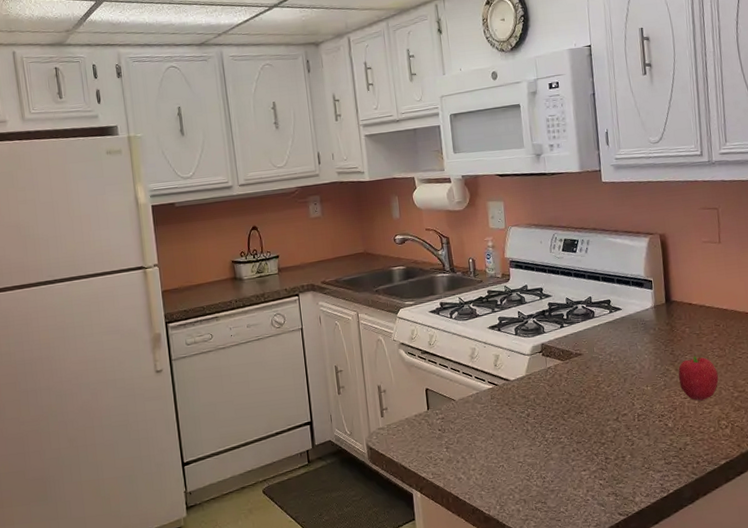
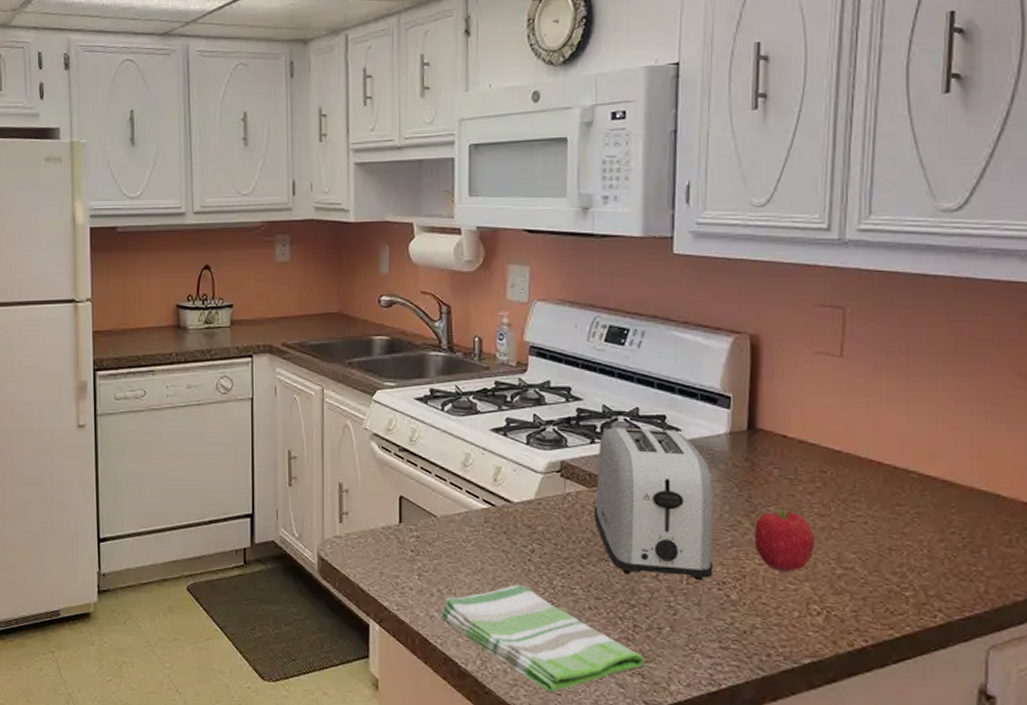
dish towel: none [466,442,616,520] -> present [440,585,645,692]
toaster: none [566,309,655,421] -> present [593,426,713,581]

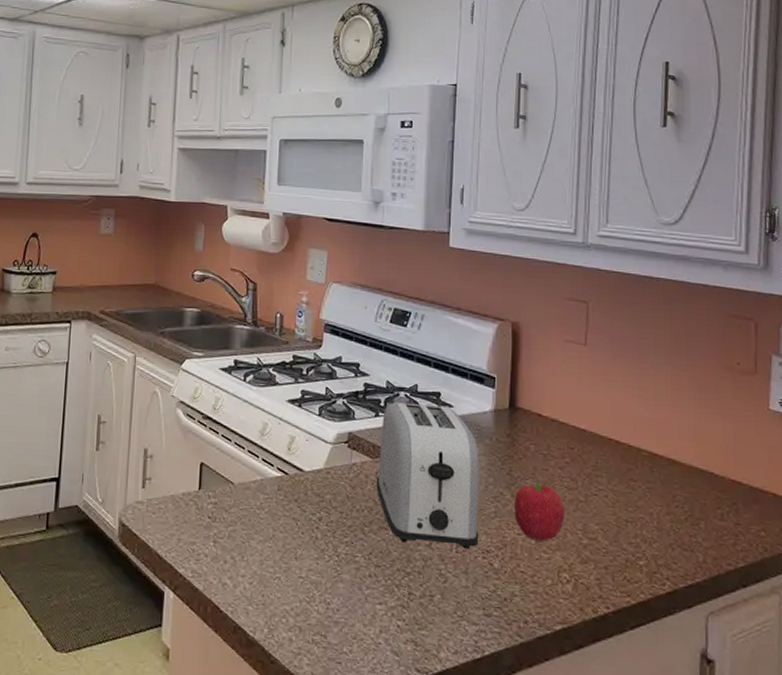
dish towel: present [440,585,645,692] -> none [232,552,418,661]

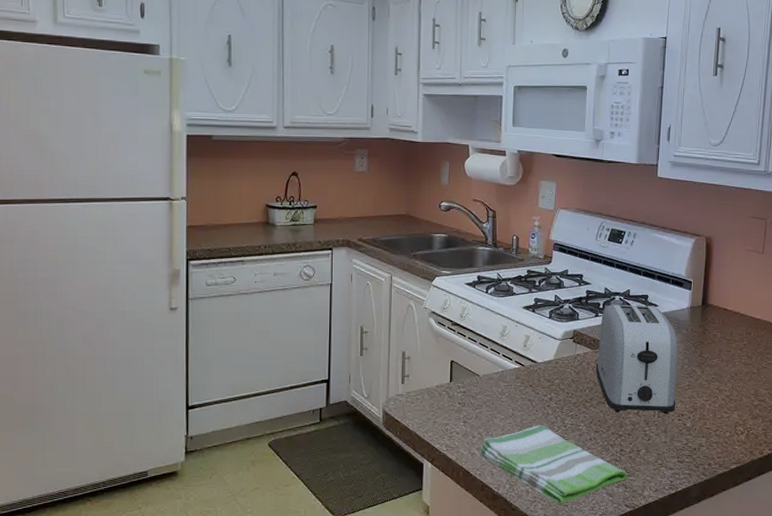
dish towel: none [232,552,418,661] -> present [480,425,627,504]
fruit: present [513,482,565,541] -> none [703,361,742,405]

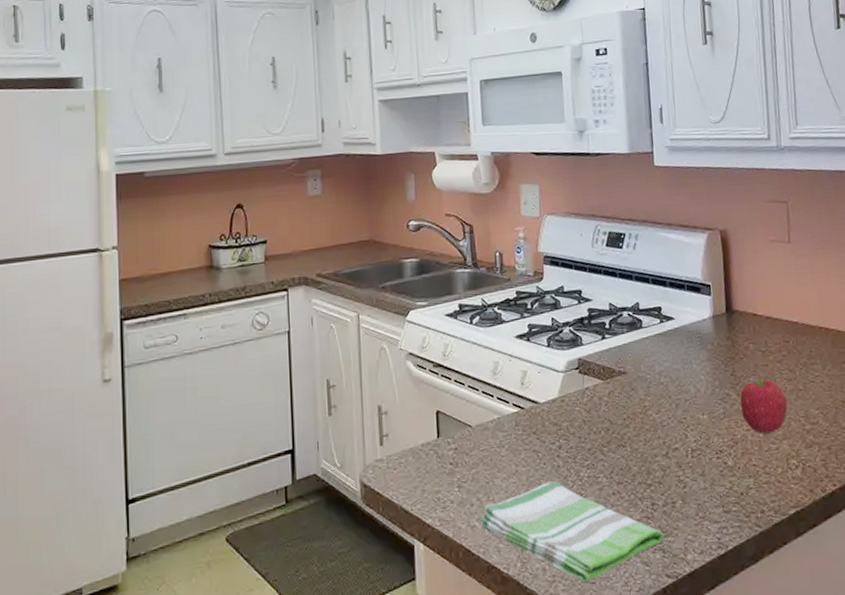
toaster: present [595,303,678,415] -> none [609,319,712,457]
fruit: none [703,361,742,405] -> present [740,378,788,434]

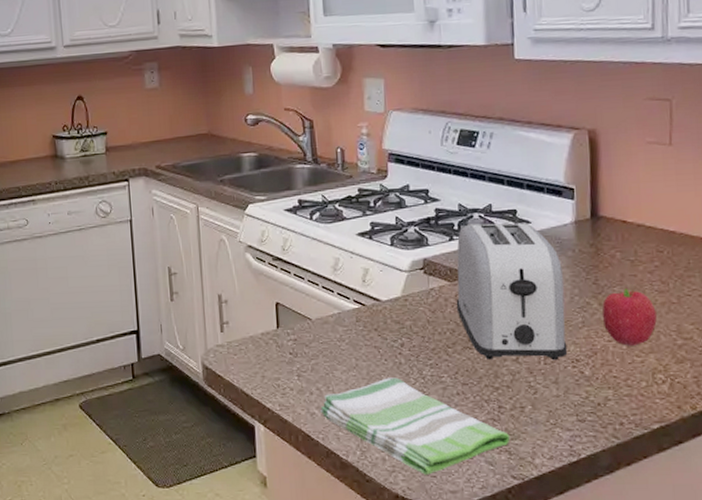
toaster: none [609,319,712,457] -> present [456,223,568,361]

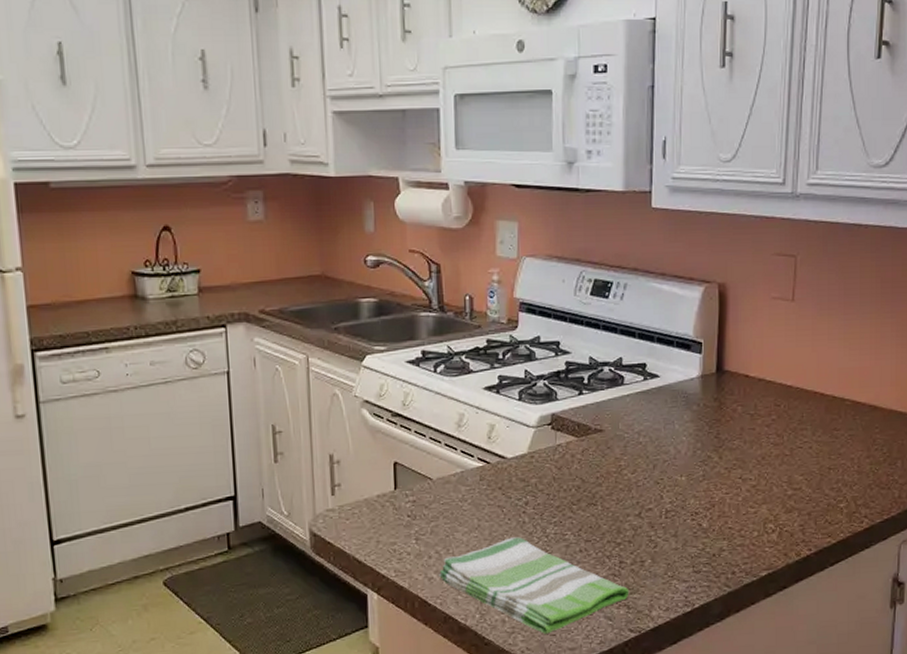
toaster: present [456,223,568,361] -> none [582,376,688,516]
fruit: present [601,289,657,346] -> none [721,442,771,498]

